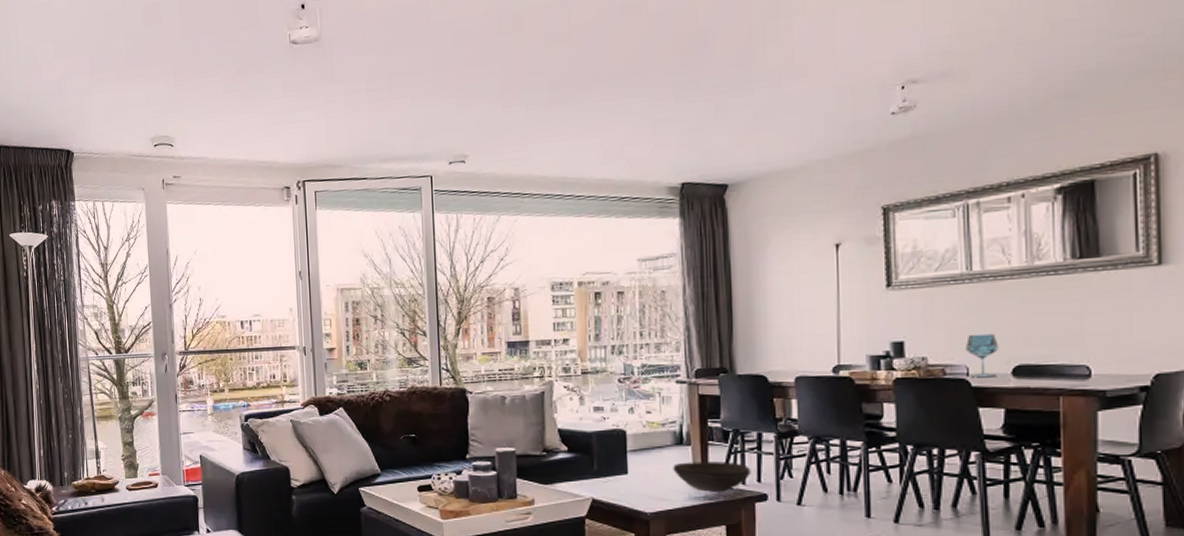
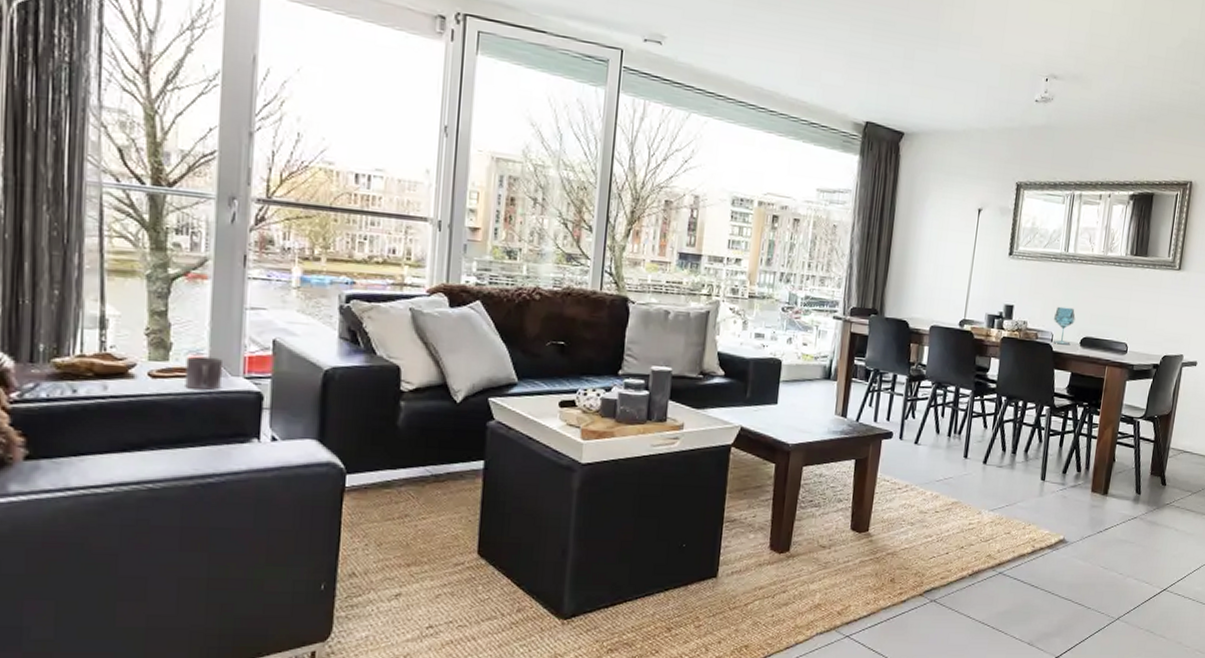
cup: none [148,472,171,498] -> present [185,356,224,391]
bowl: present [673,461,751,492] -> none [818,396,883,428]

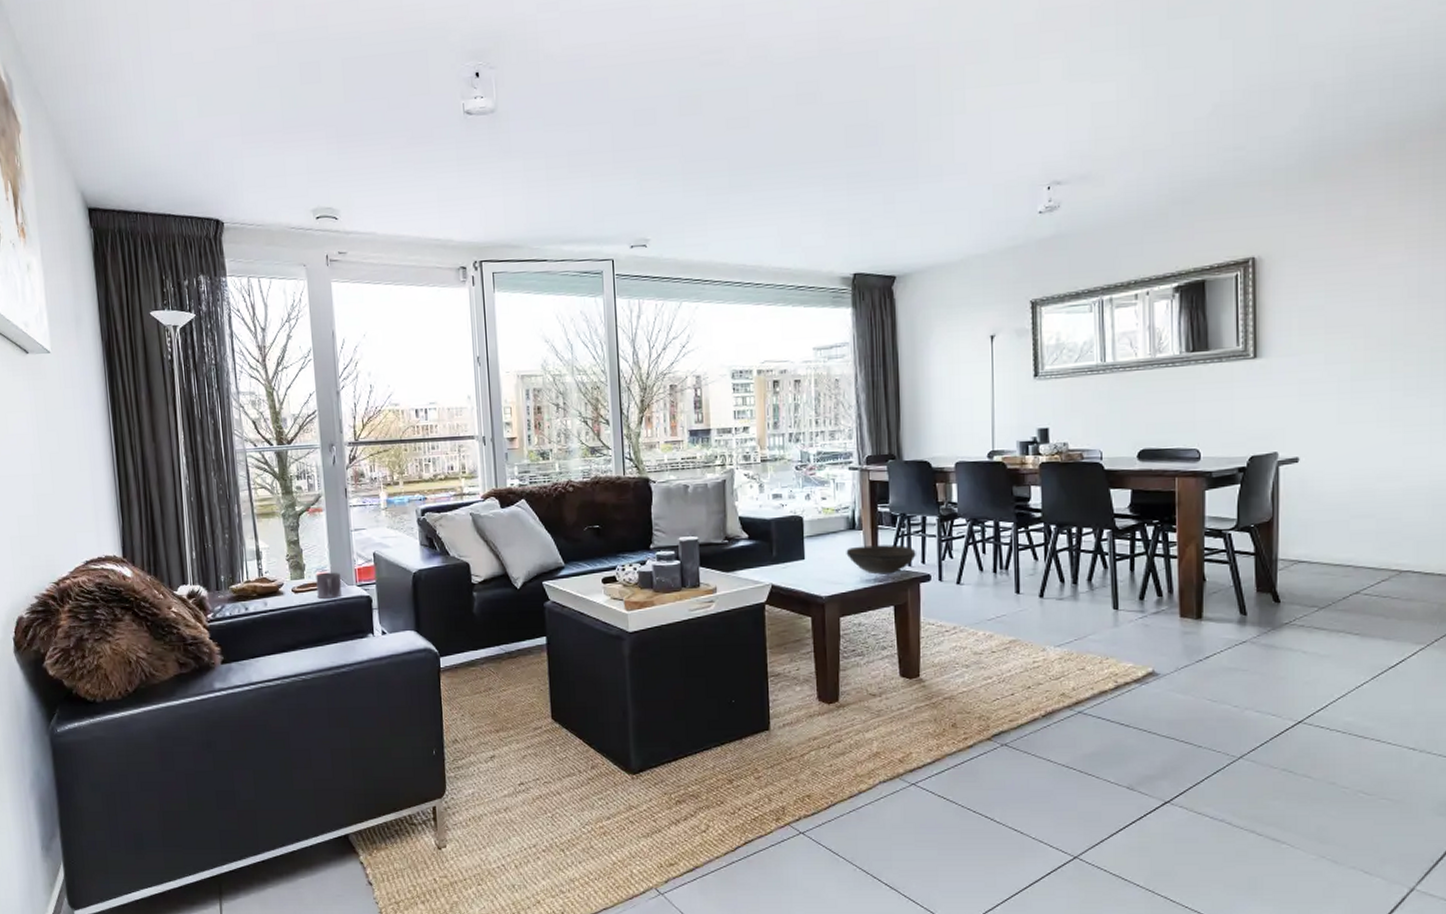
bowl: none [818,396,883,428] -> present [846,544,916,574]
wine glass: present [1053,306,1076,345] -> none [1099,420,1127,462]

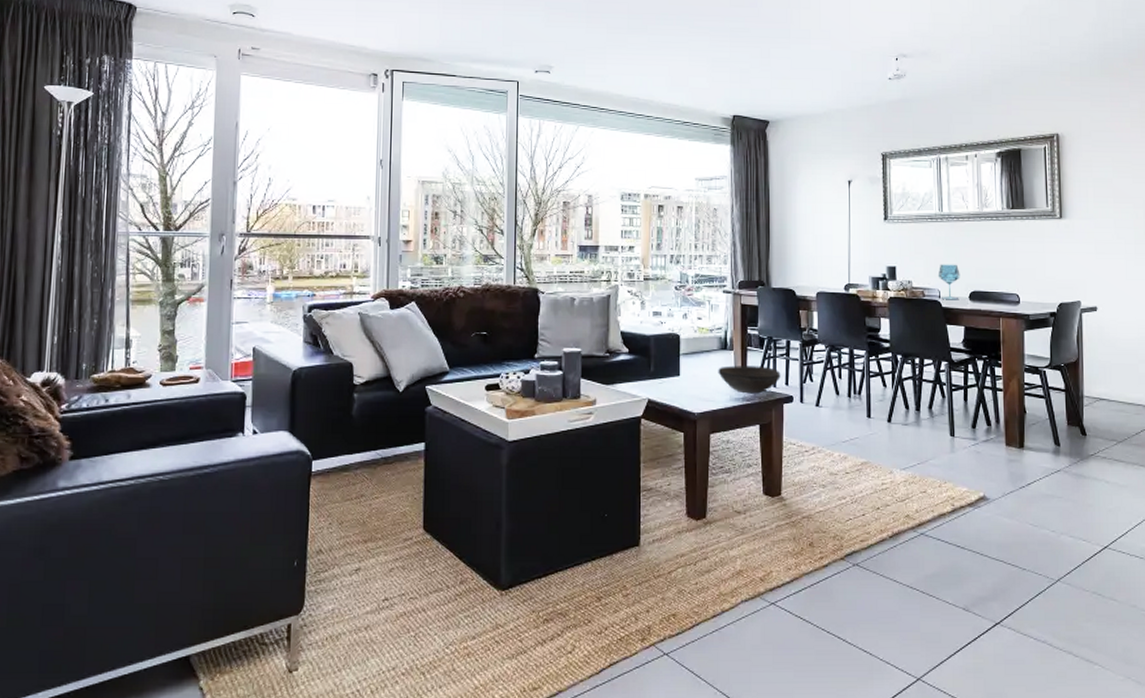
cup: present [316,572,342,600] -> none [187,365,216,394]
wine glass: none [1099,420,1127,462] -> present [937,264,960,300]

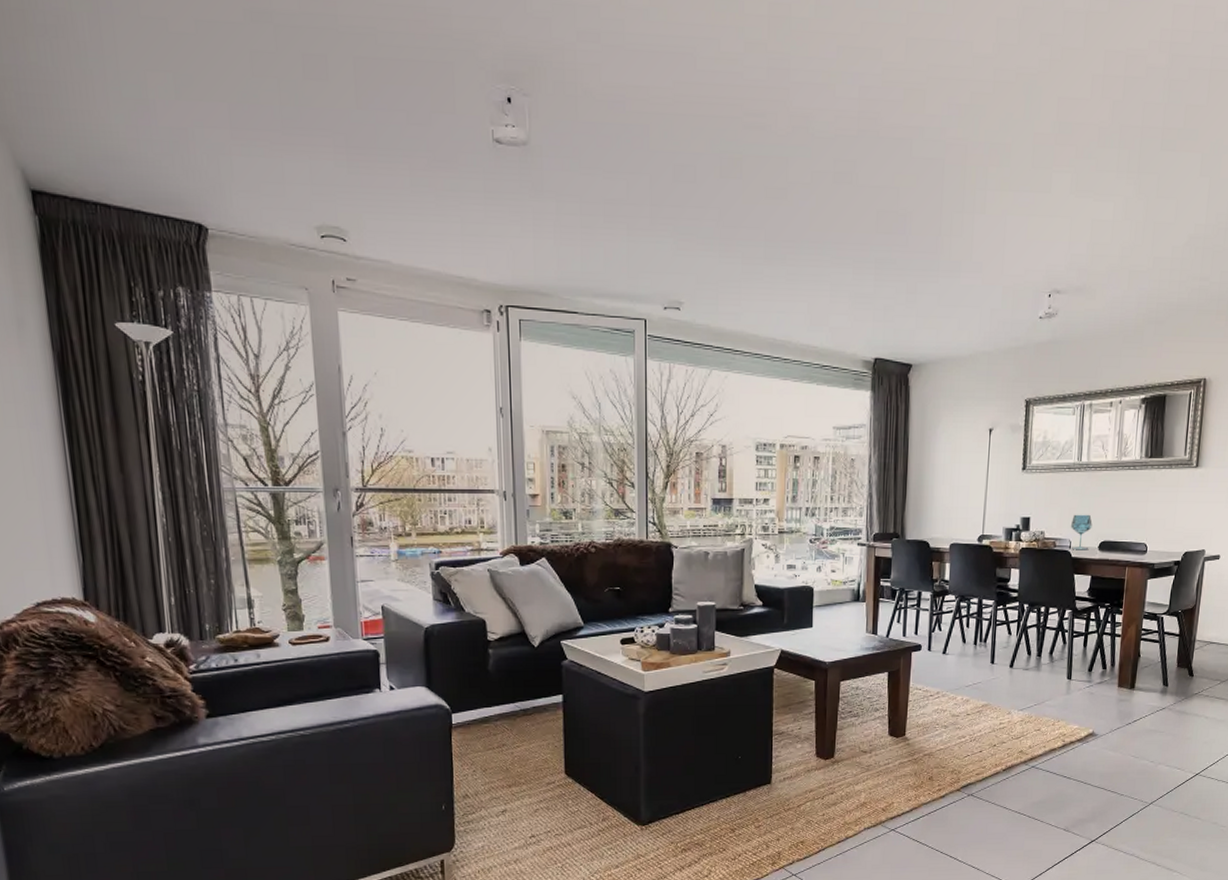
bowl: present [718,365,781,394] -> none [850,616,911,643]

